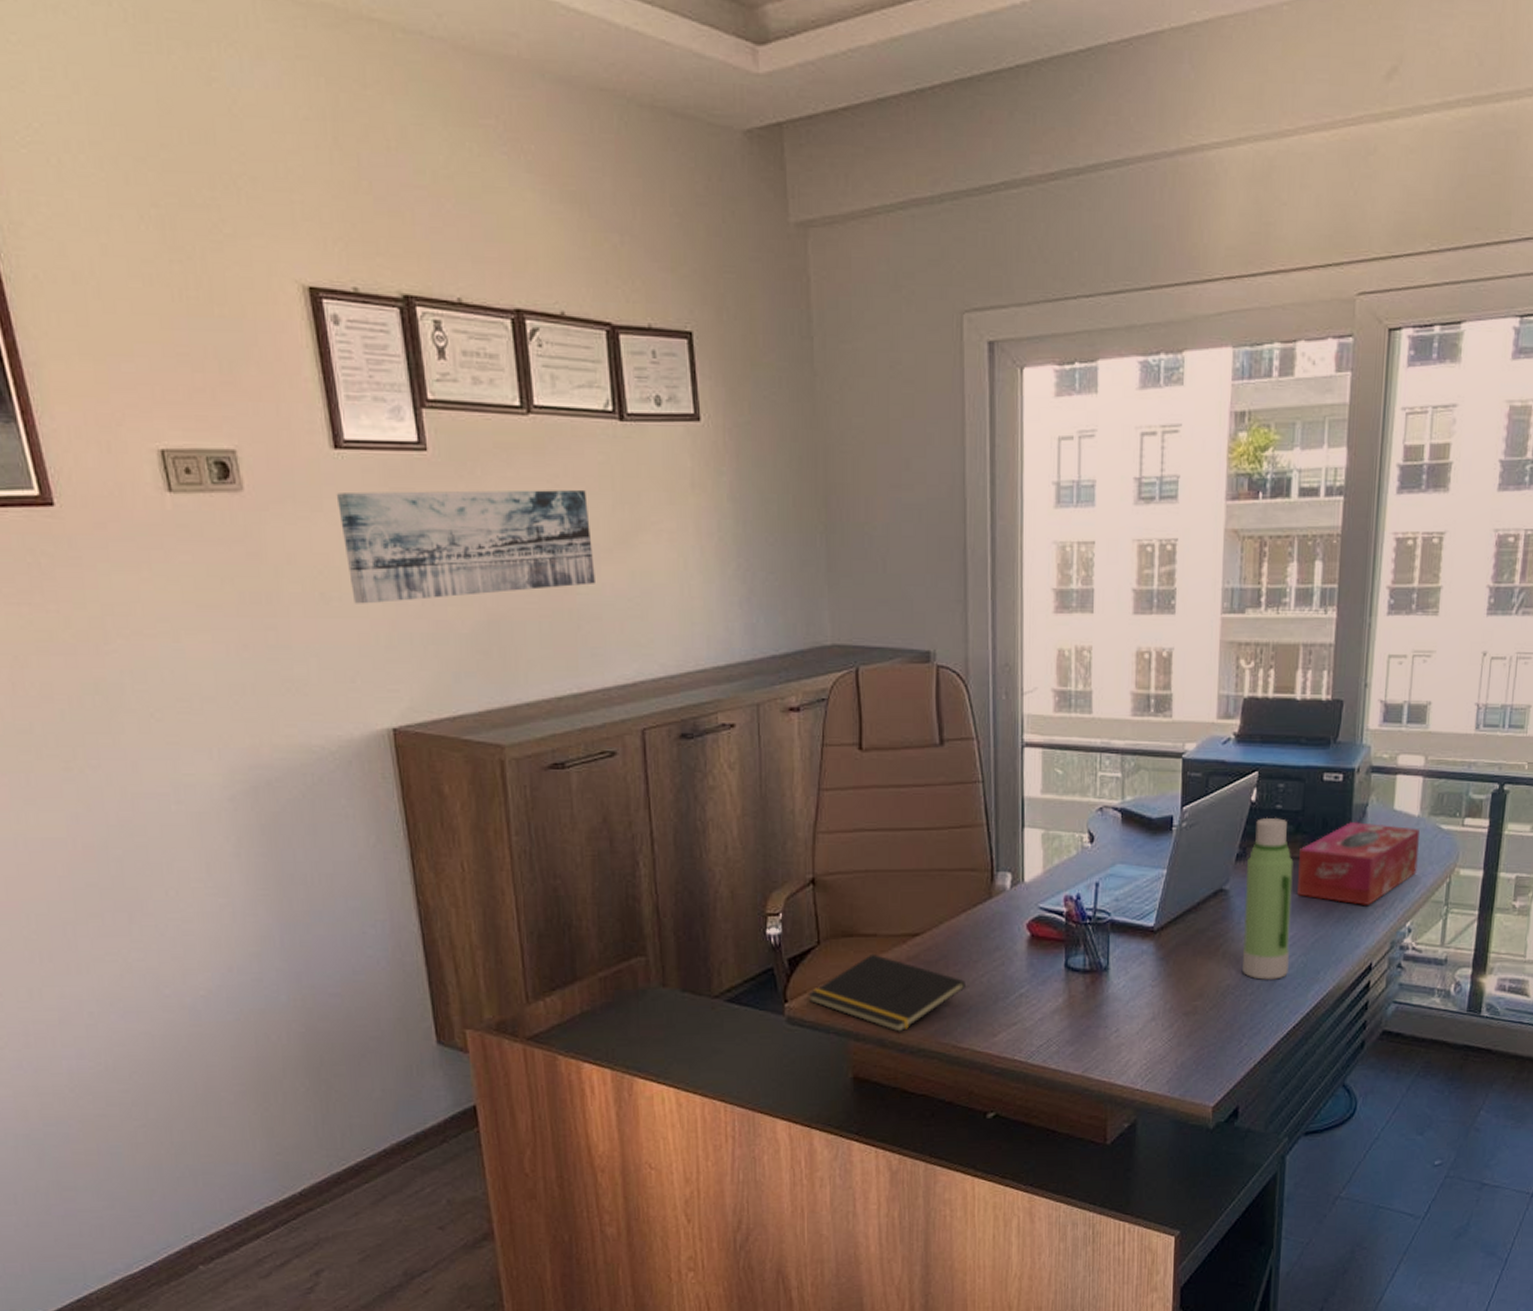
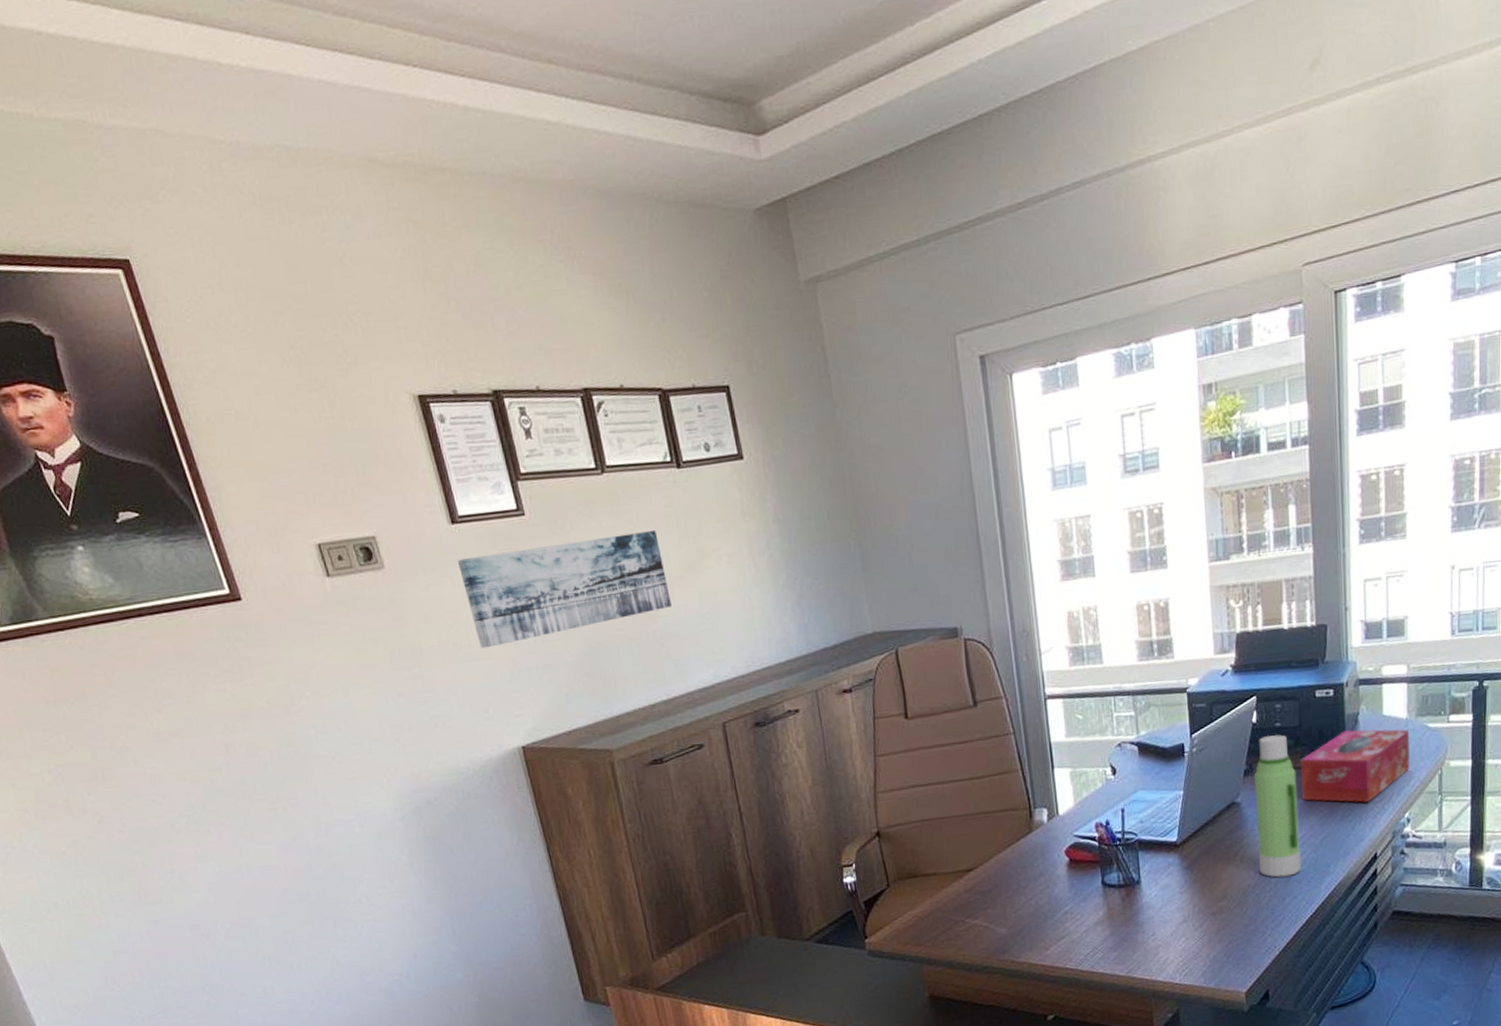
notepad: present [808,953,965,1032] -> none [884,890,1017,954]

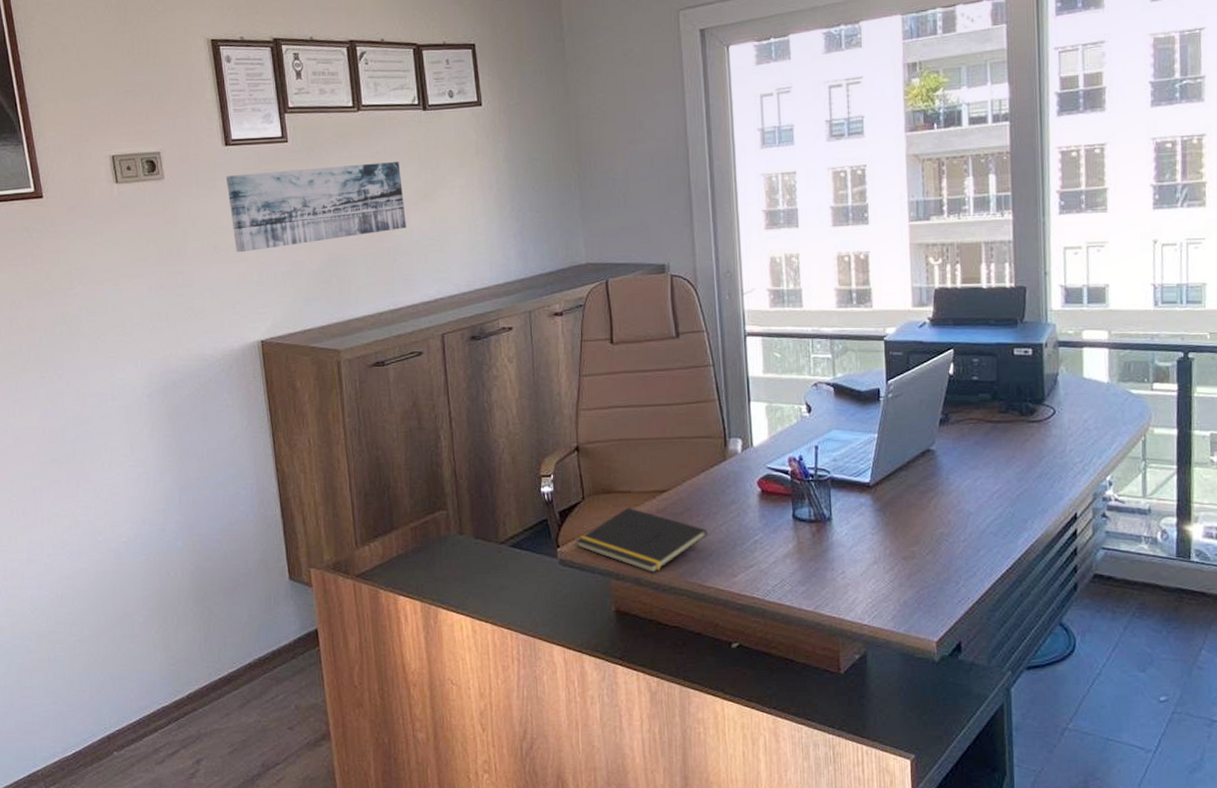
notepad: none [884,890,1017,954] -> present [576,507,707,573]
water bottle: present [1254,734,1302,878] -> none [950,387,998,528]
tissue box: present [1301,729,1411,803] -> none [998,389,1113,462]

